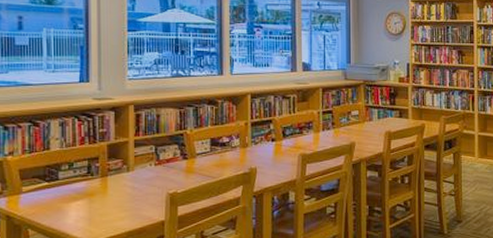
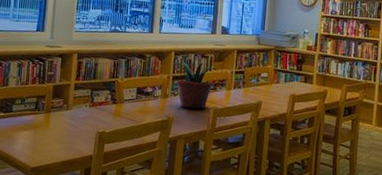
potted plant: none [251,104,301,156] -> present [173,61,217,109]

